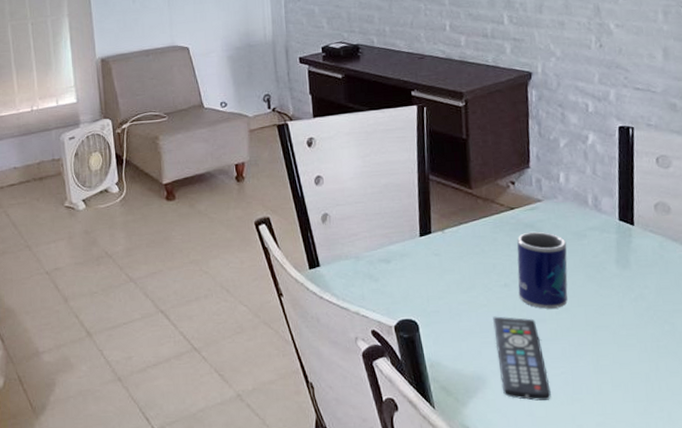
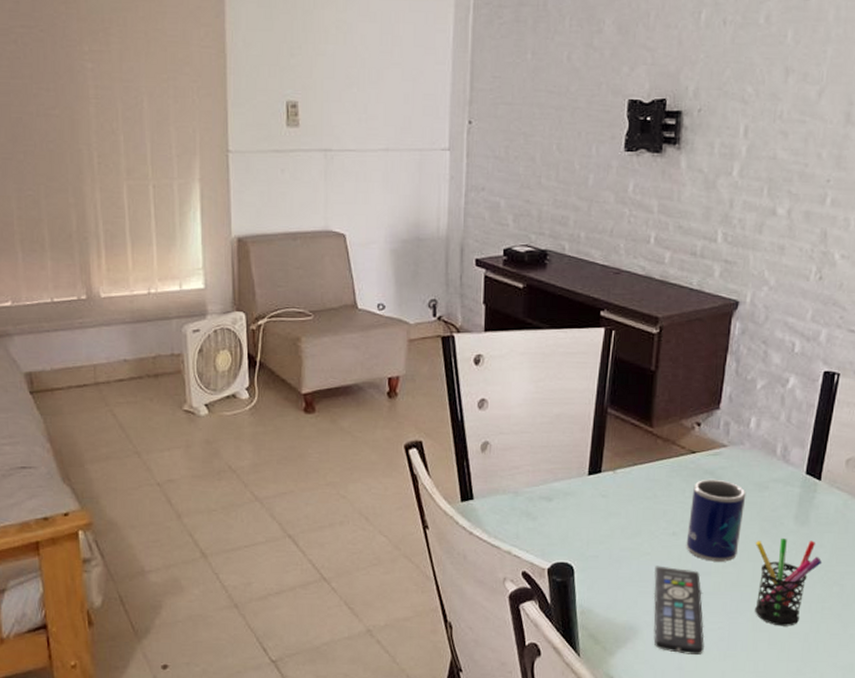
pen holder: none [583,281,650,368] -> present [755,537,823,626]

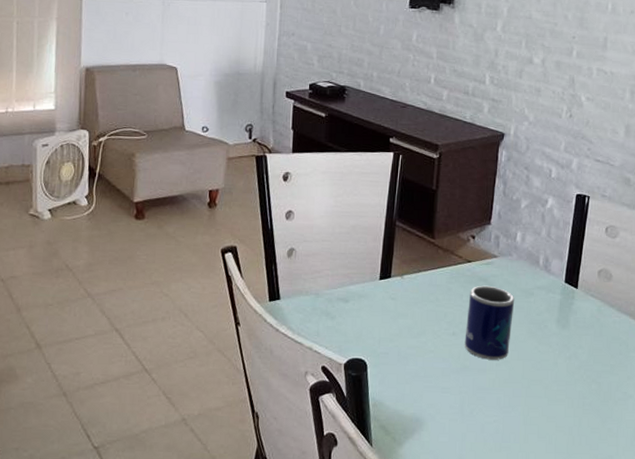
remote control: present [653,565,705,655] -> none [437,362,482,446]
pen holder: present [755,537,823,626] -> none [524,339,582,421]

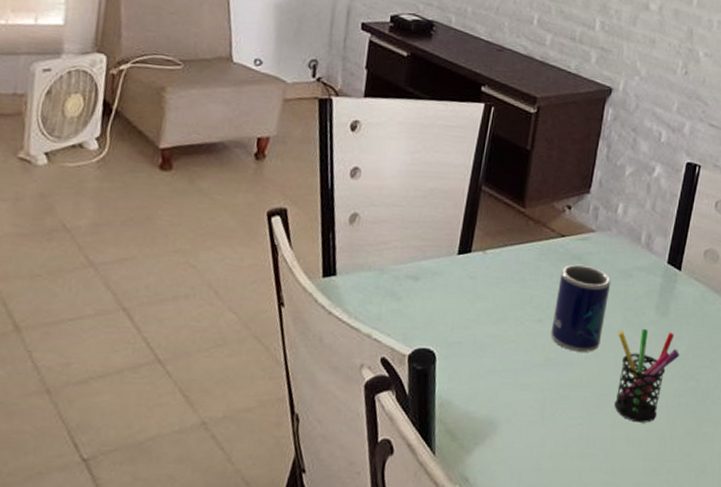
pen holder: none [524,339,582,421] -> present [614,328,680,423]

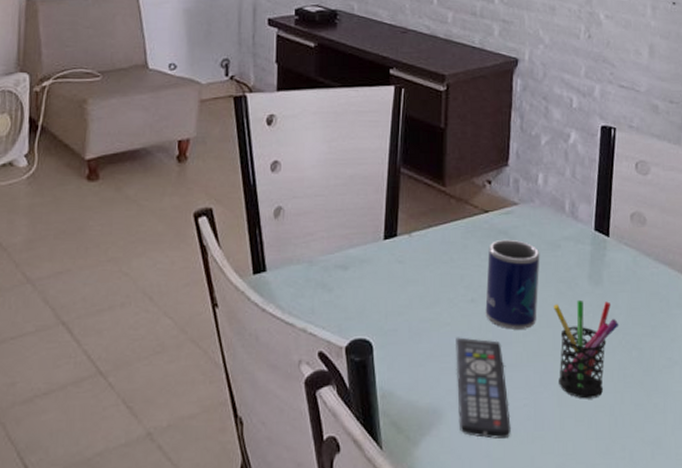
remote control: none [513,354,564,453] -> present [456,337,511,439]

